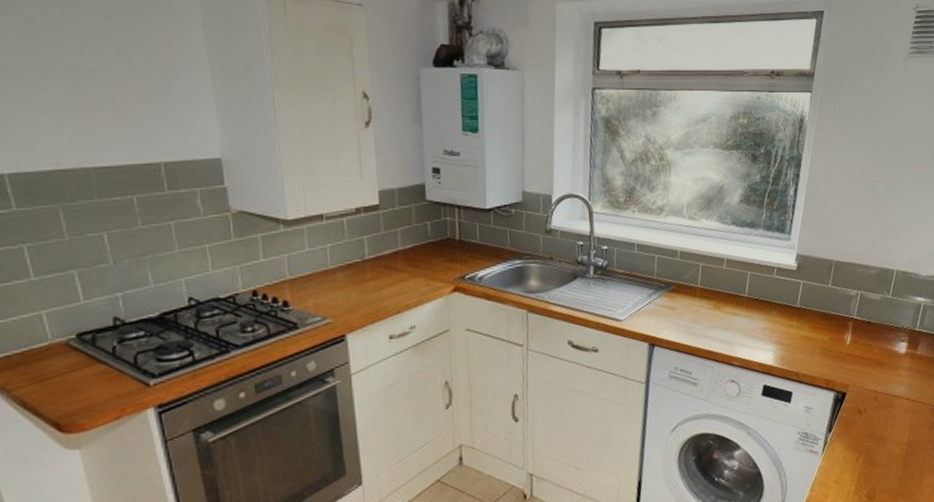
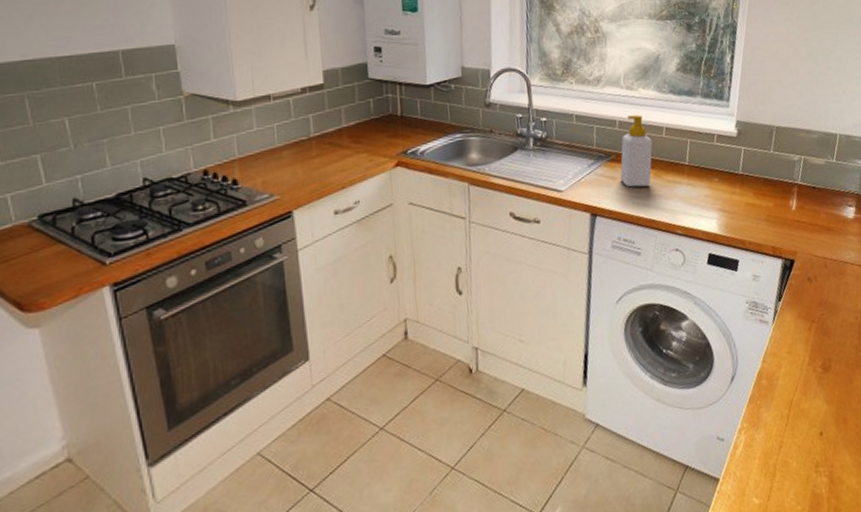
soap bottle: none [679,245,714,318] -> present [620,115,653,188]

